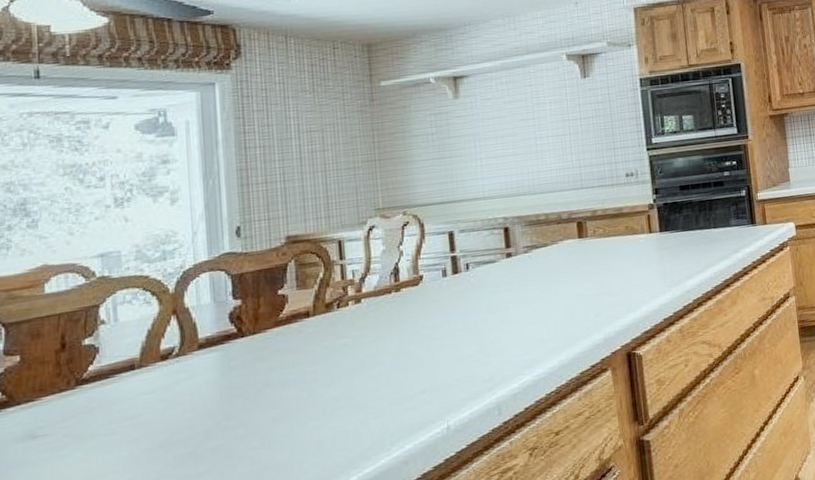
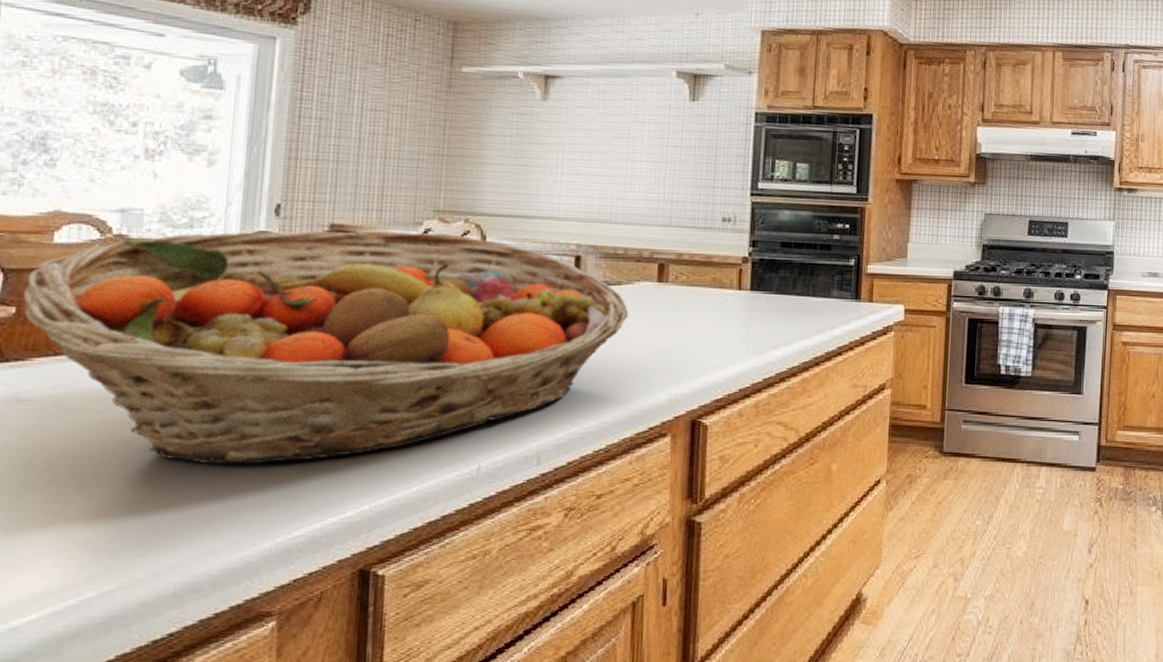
fruit basket: none [25,227,558,466] -> present [23,230,629,465]

